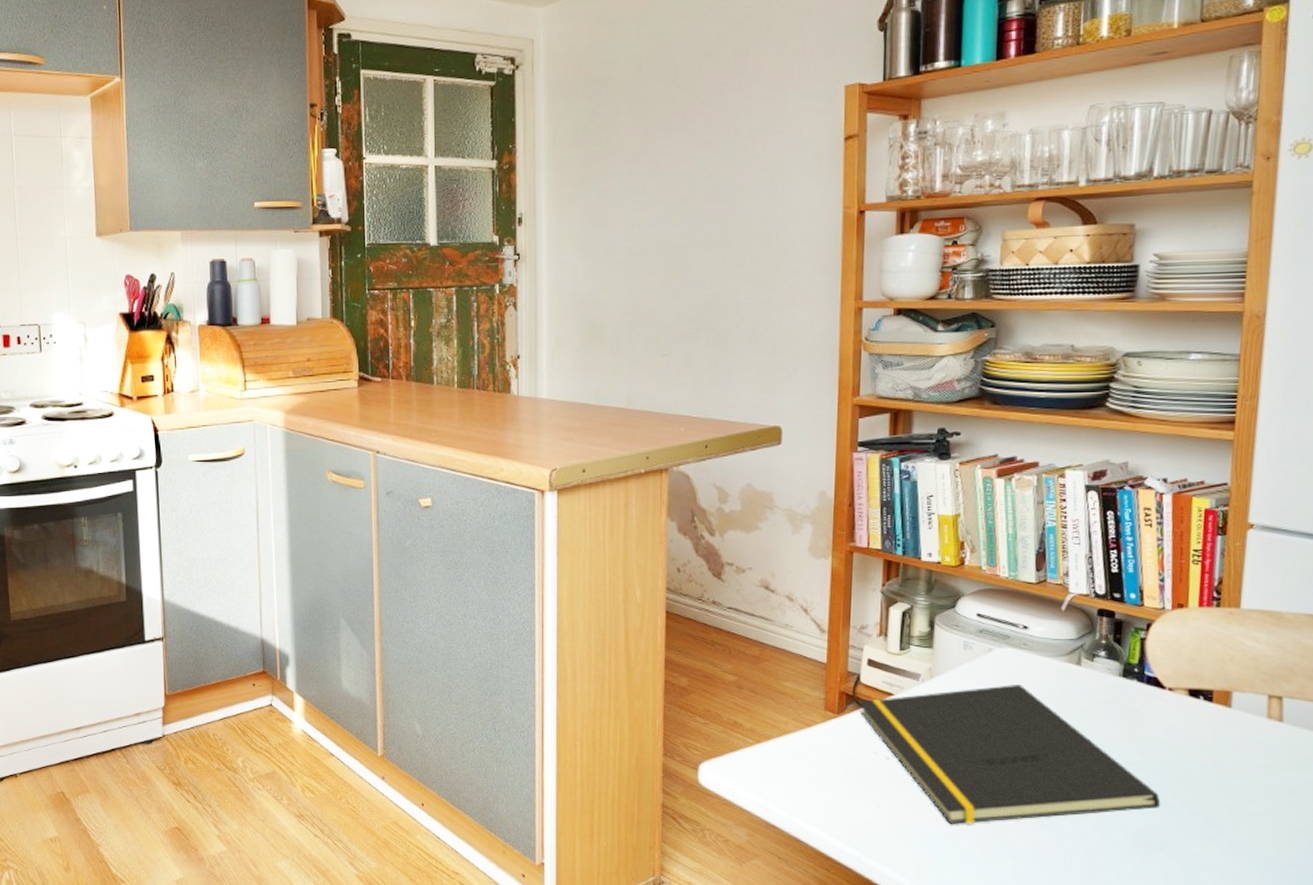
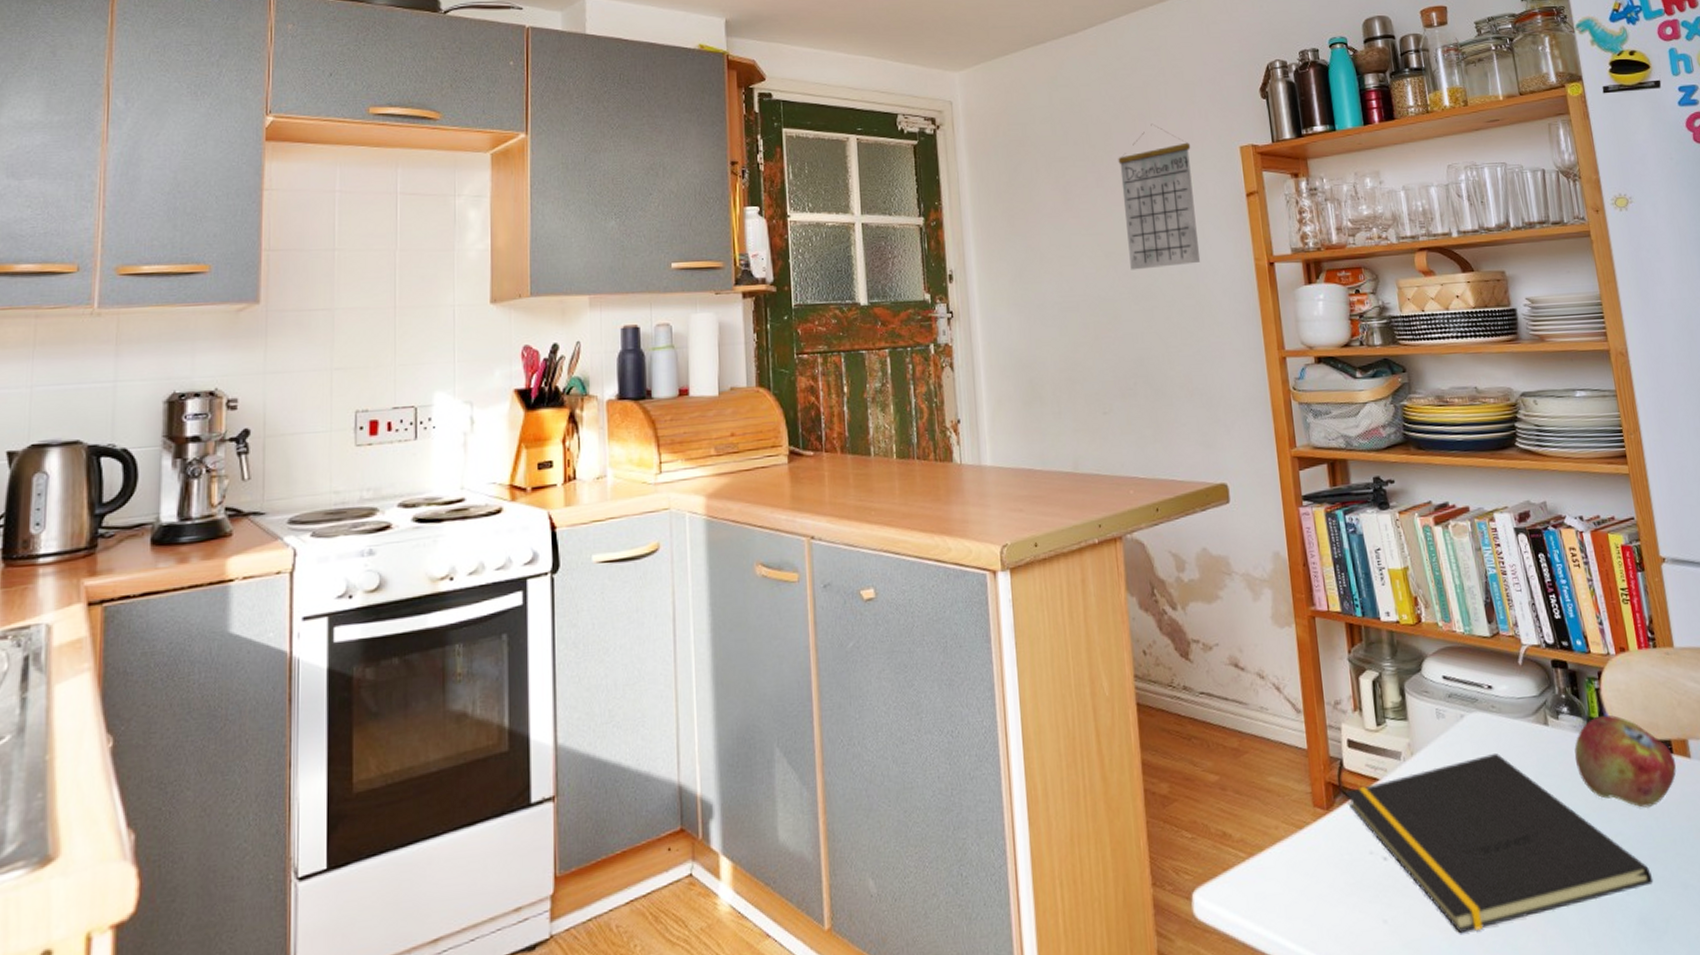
calendar: none [706,61,789,216] -> present [1118,123,1201,270]
fruit: none [1103,662,1214,745] -> present [1574,715,1677,808]

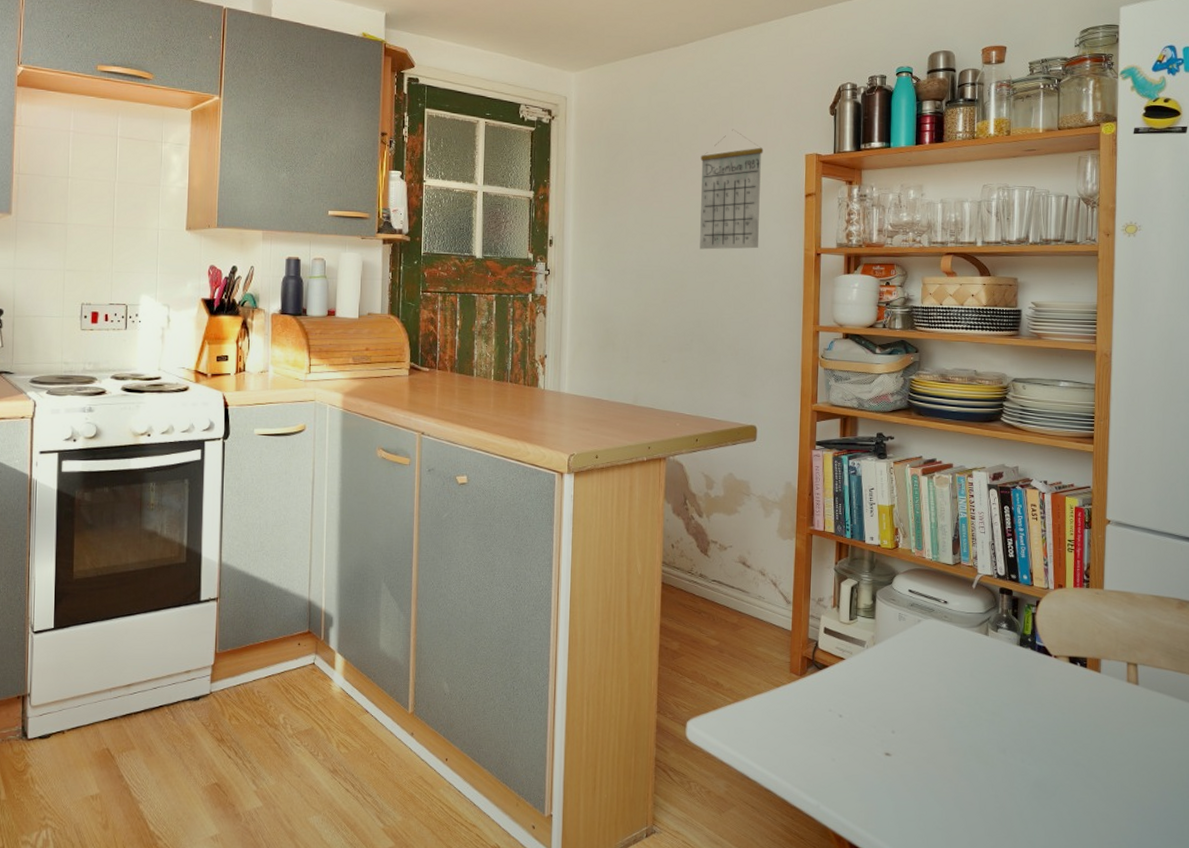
notepad: present [1345,753,1654,933] -> none [817,651,1052,775]
fruit: present [1574,715,1677,808] -> none [1006,633,1088,704]

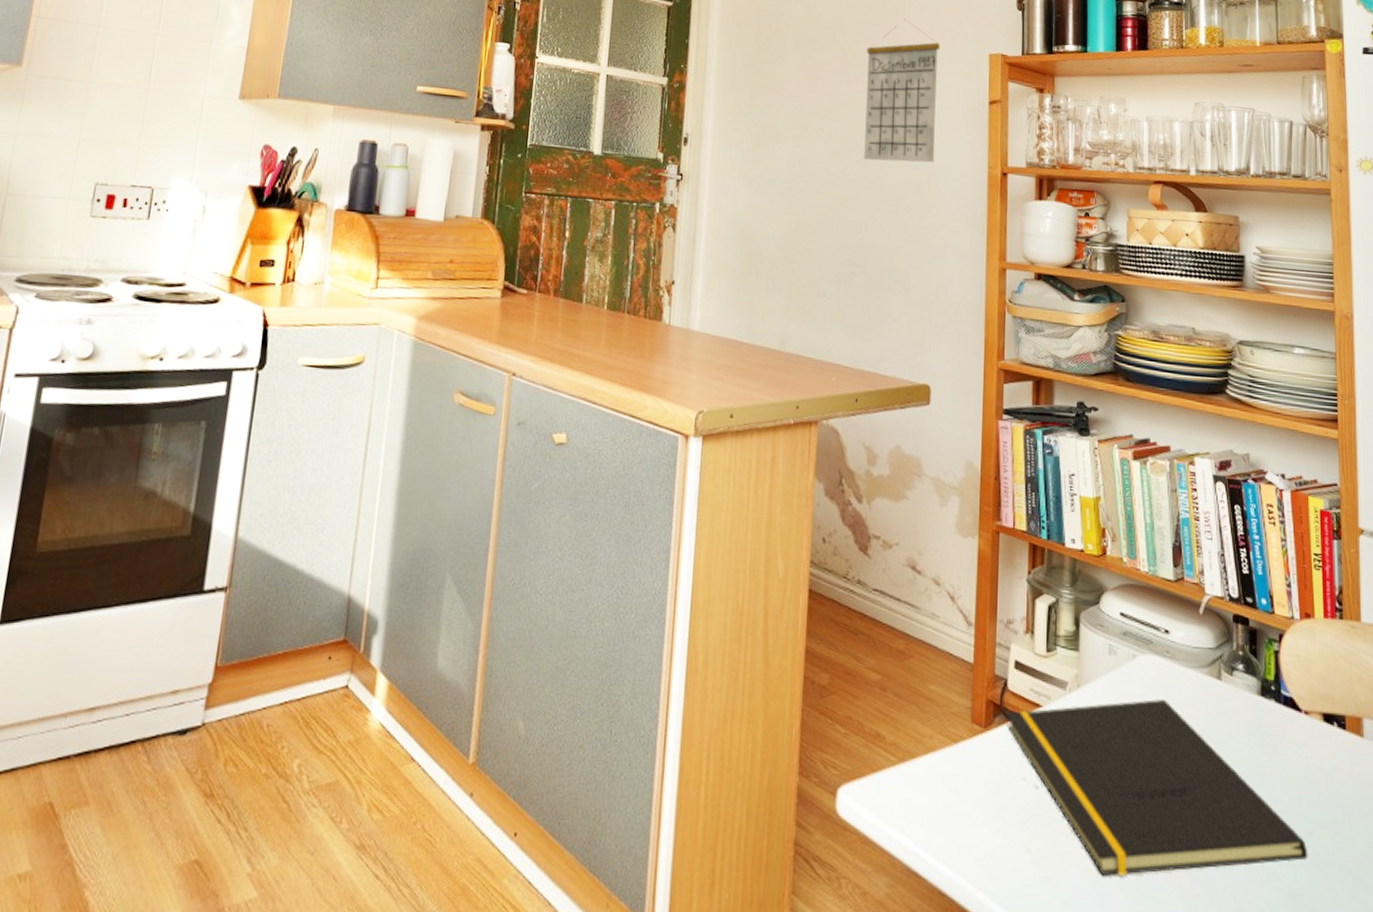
notepad: none [817,651,1052,775] -> present [1006,699,1308,876]

